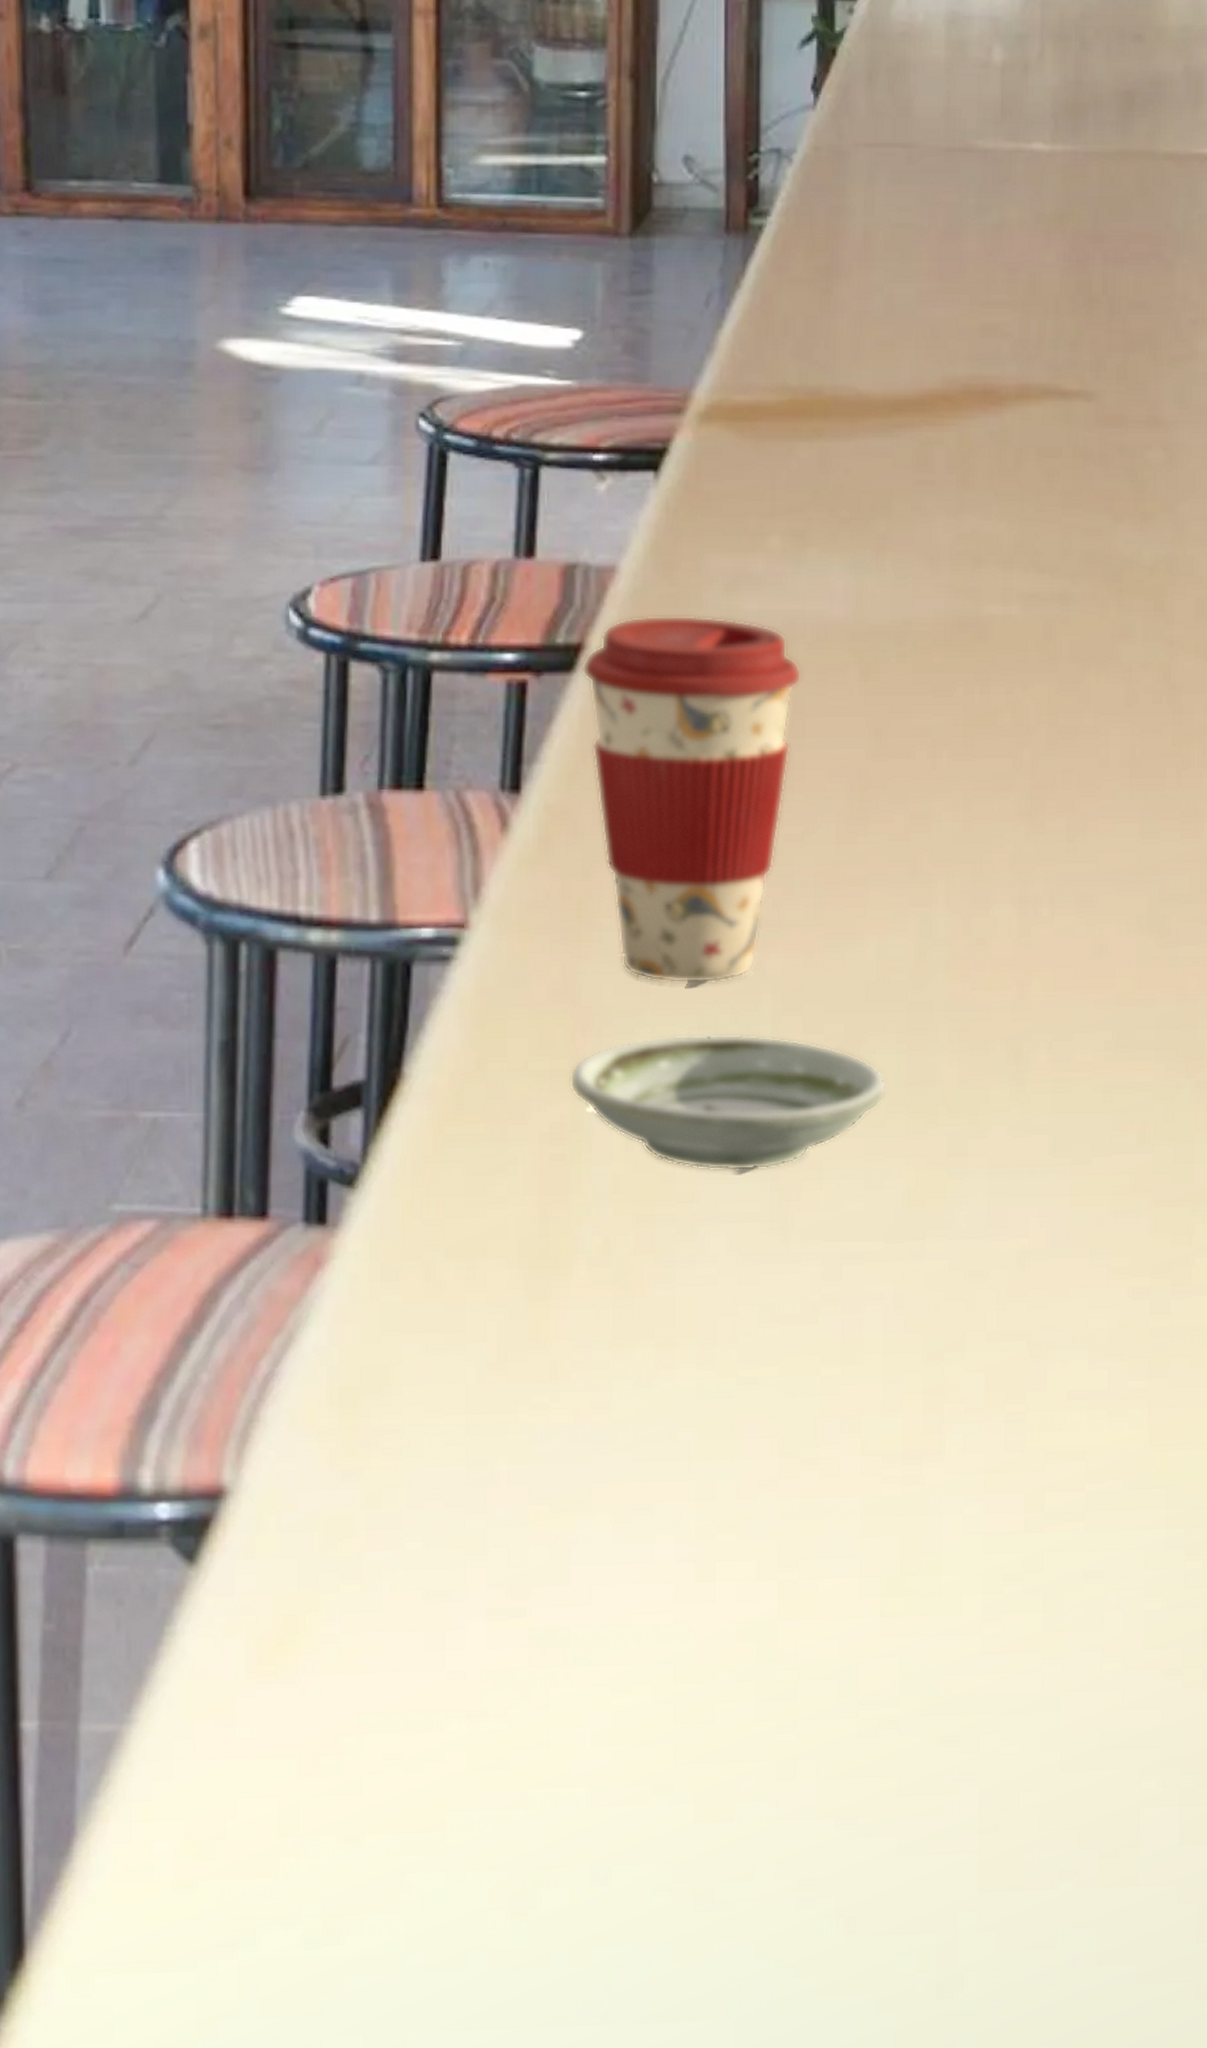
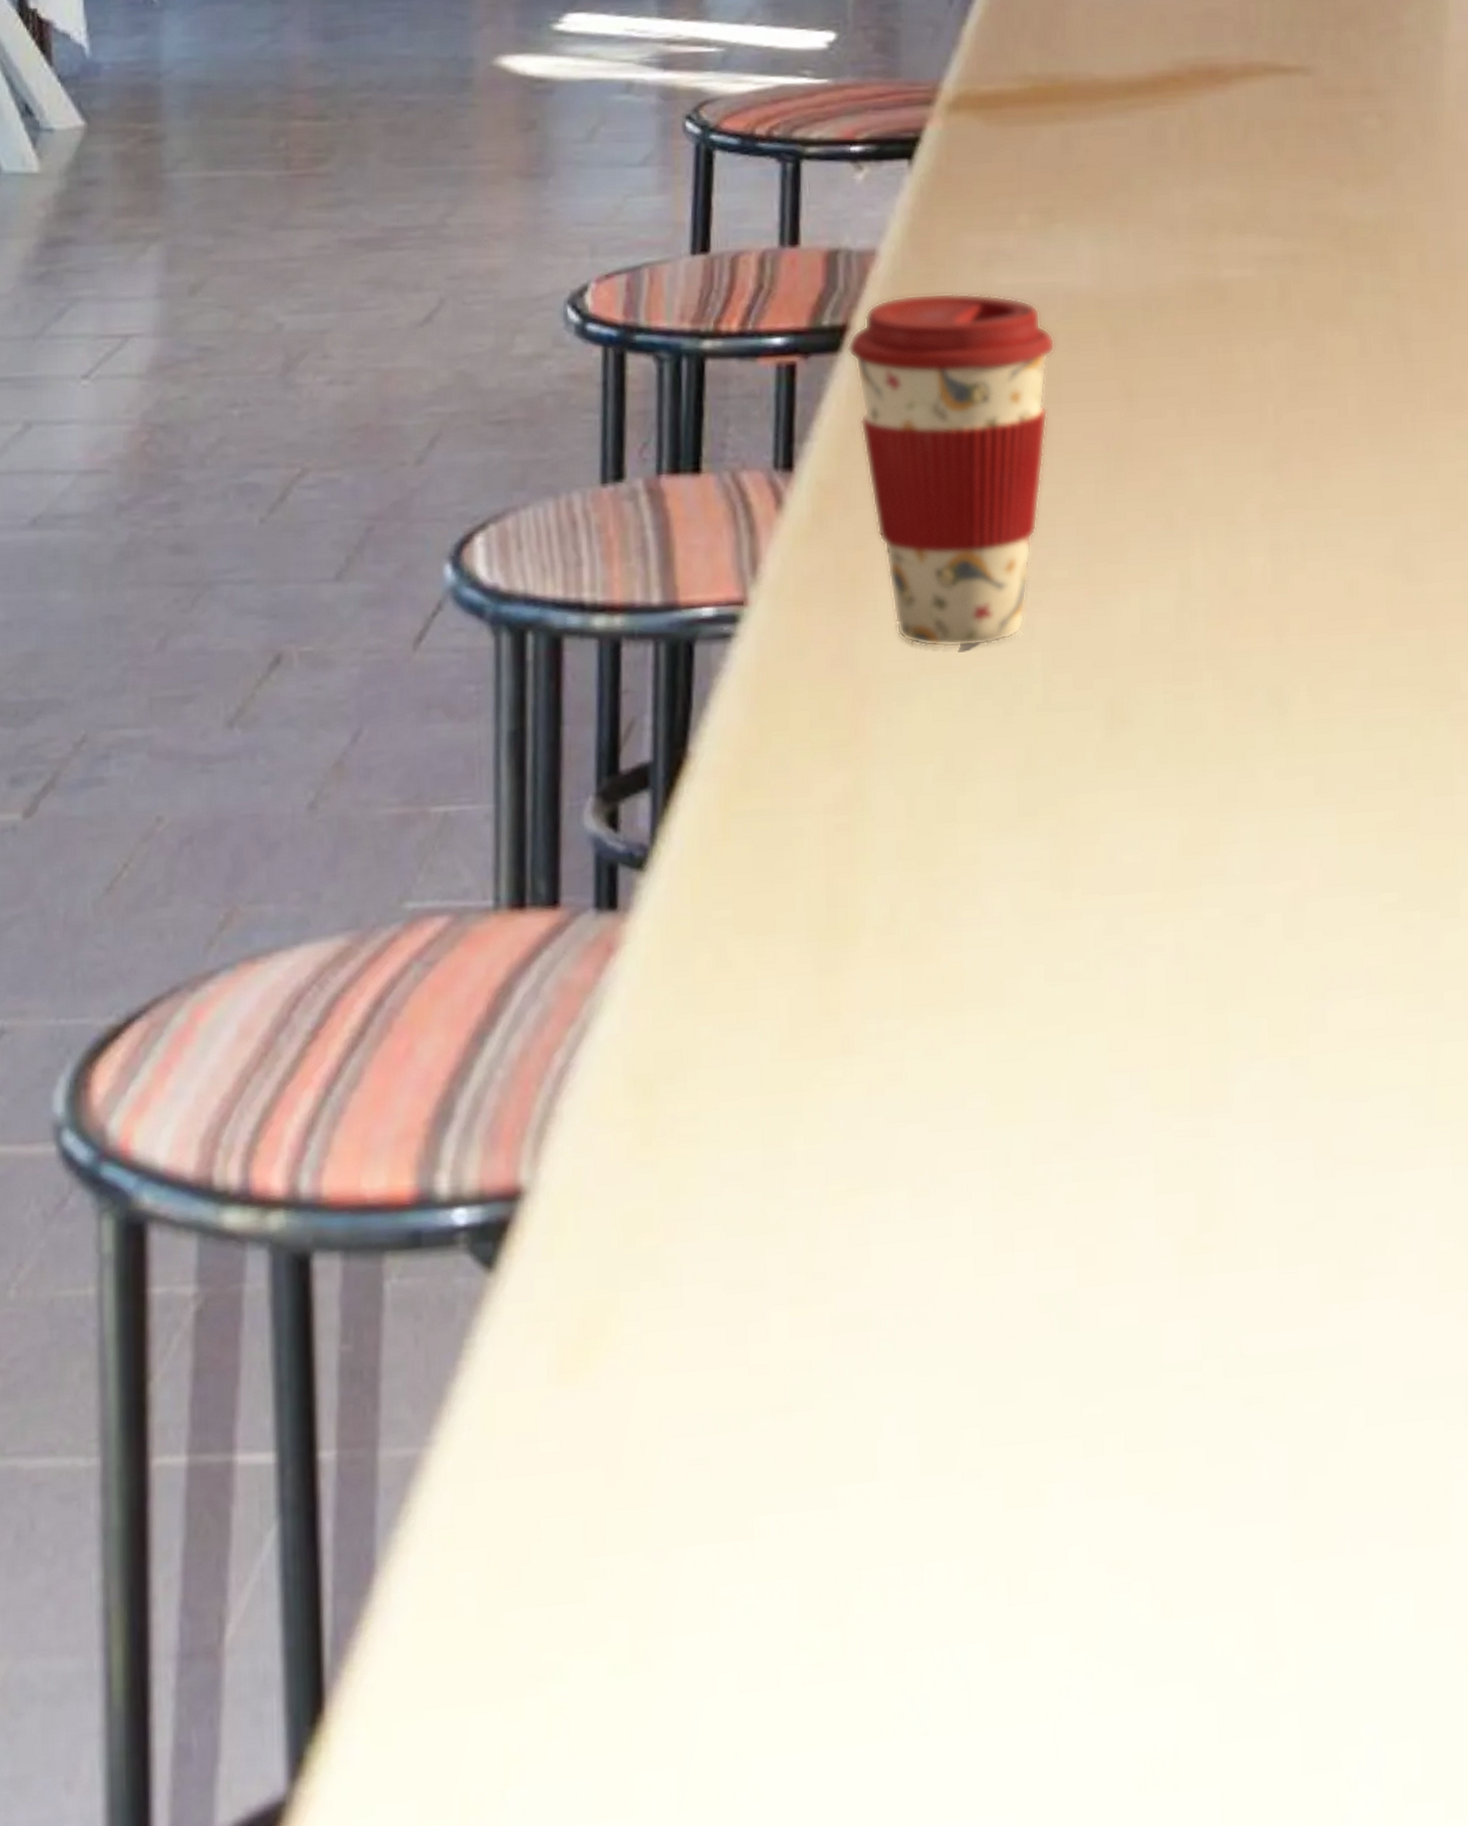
saucer: present [569,1034,887,1171] -> none [850,694,1157,831]

